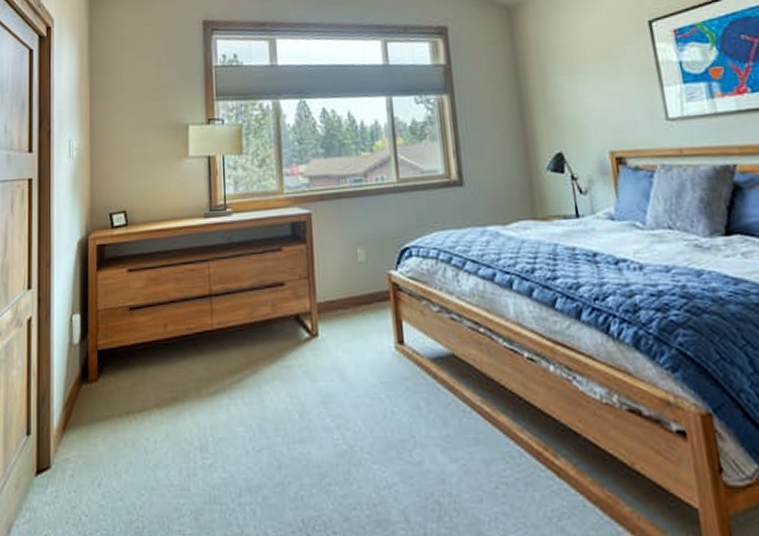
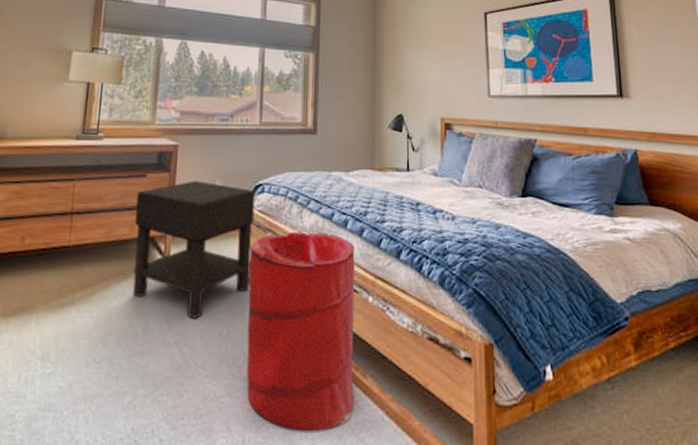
nightstand: none [274,250,410,400] -> present [133,180,256,319]
laundry hamper: none [405,296,548,522] -> present [246,231,355,432]

